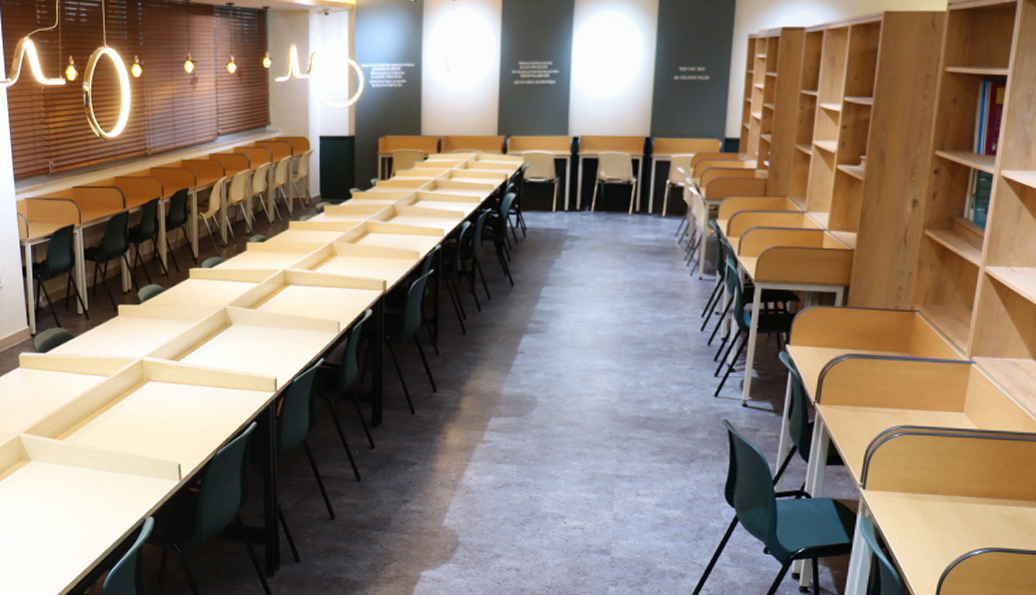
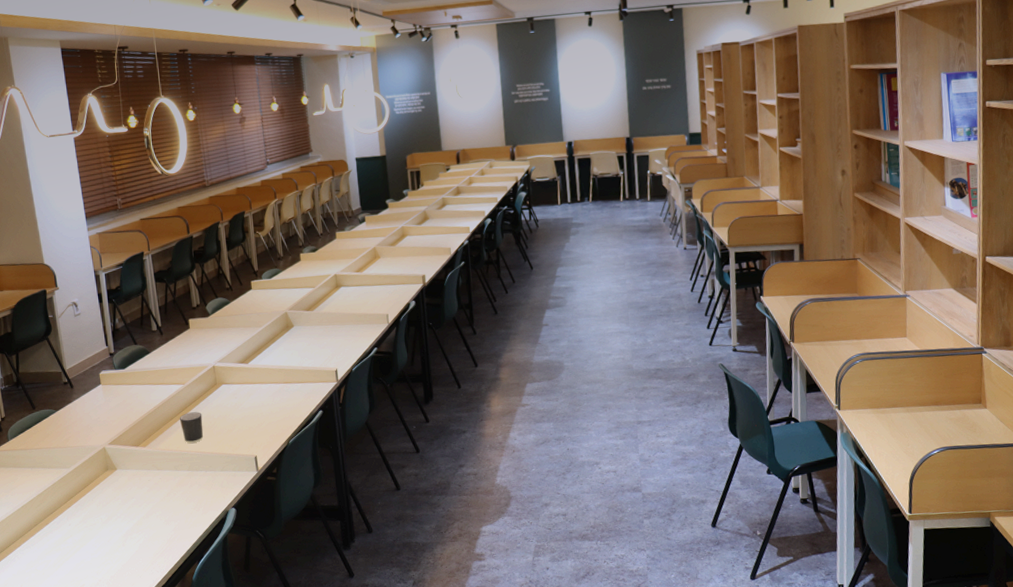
mug: none [100,408,125,441] -> present [179,412,204,443]

